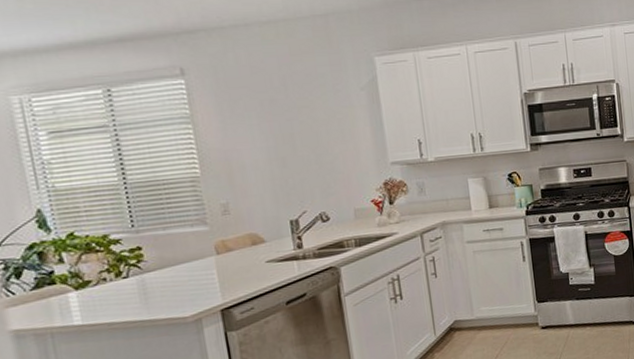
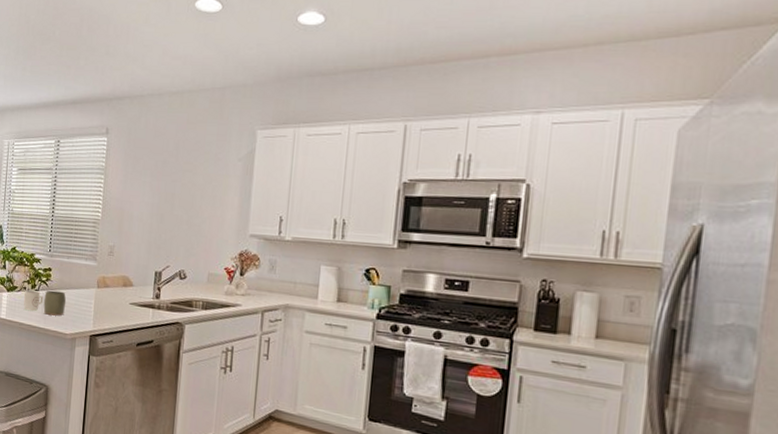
mug: none [105,278,139,306] -> present [23,290,43,312]
mug: none [139,270,176,303] -> present [43,290,67,316]

